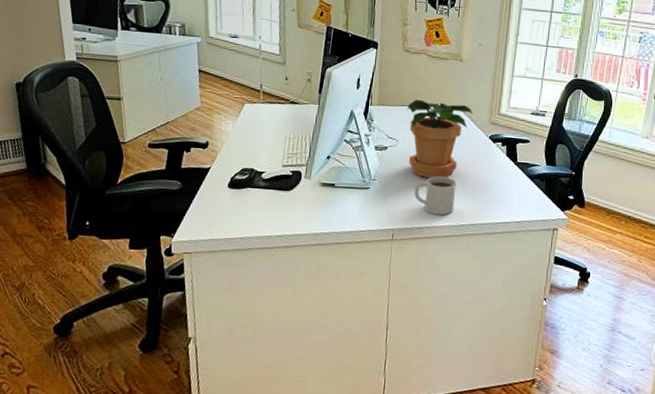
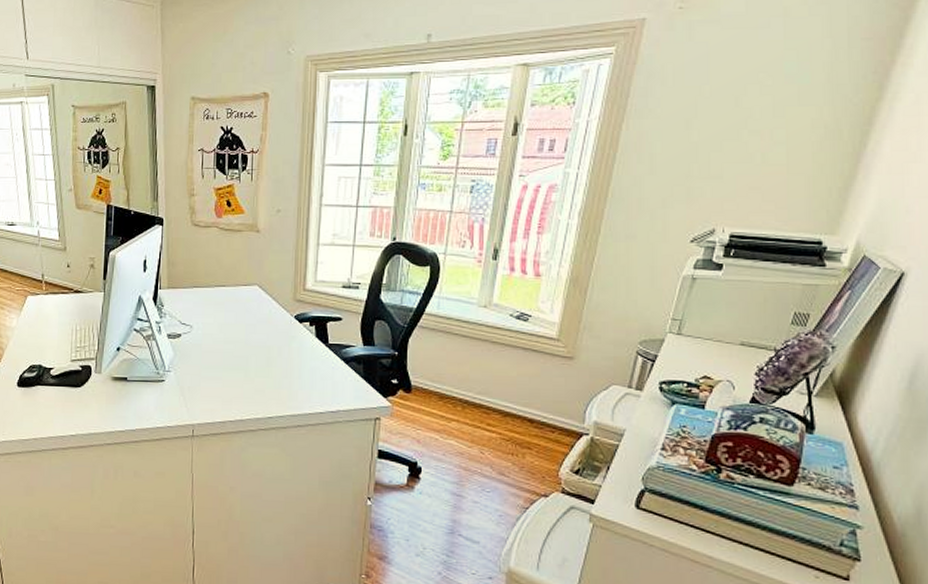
potted plant: present [407,99,473,178] -> none [200,279,275,366]
mug: present [413,176,457,216] -> none [213,364,260,408]

